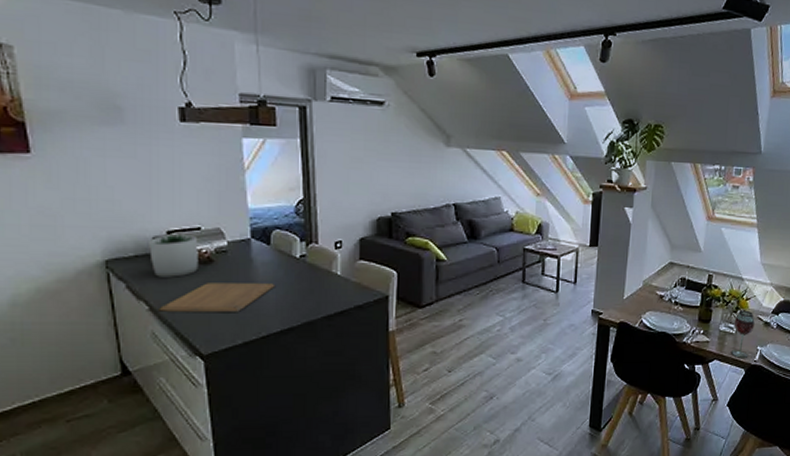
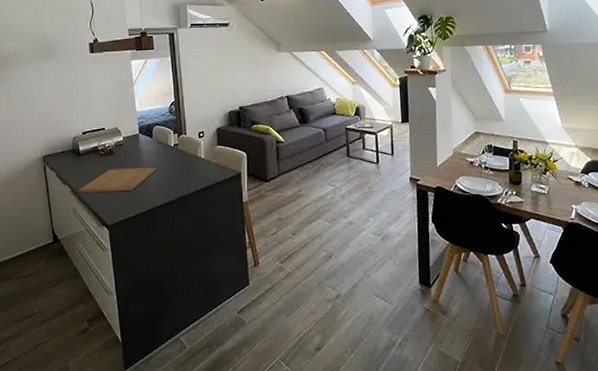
planter: present [149,234,198,278] -> none [71,134,104,167]
wineglass: present [731,310,755,358] -> none [544,171,566,216]

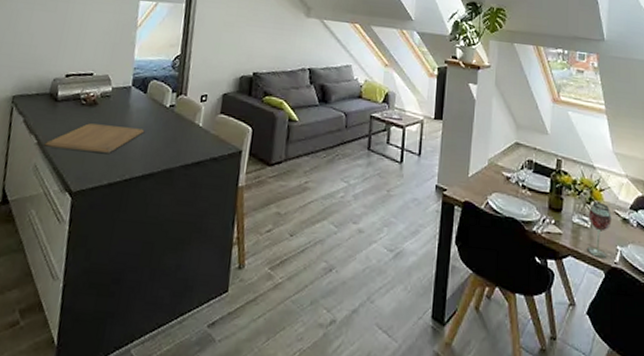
wineglass: none [544,171,566,216] -> present [588,202,612,258]

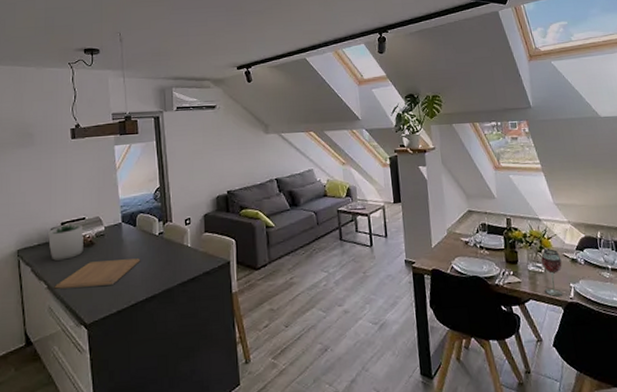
planter: none [47,77,89,116] -> present [48,224,83,261]

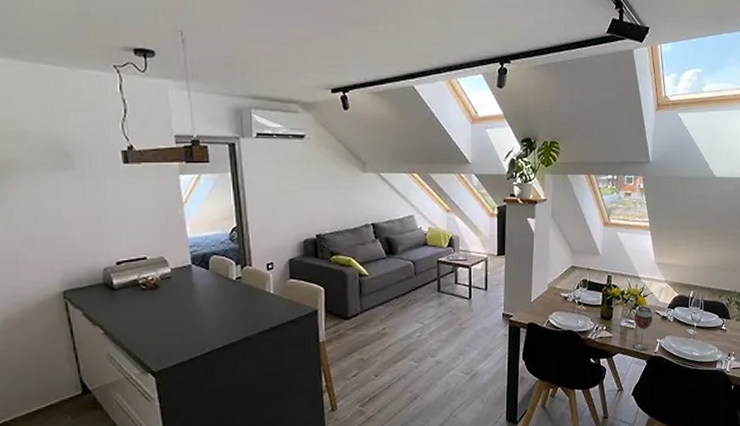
planter: present [48,224,83,261] -> none [101,264,146,304]
chopping board: present [53,258,141,289] -> none [111,304,216,335]

